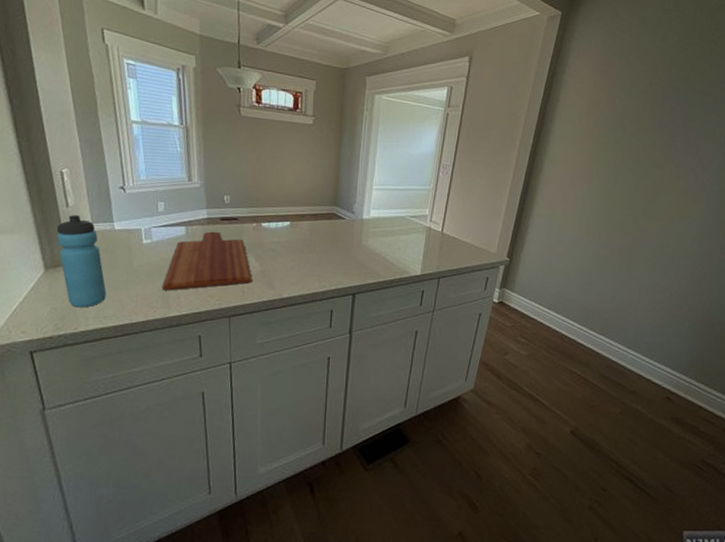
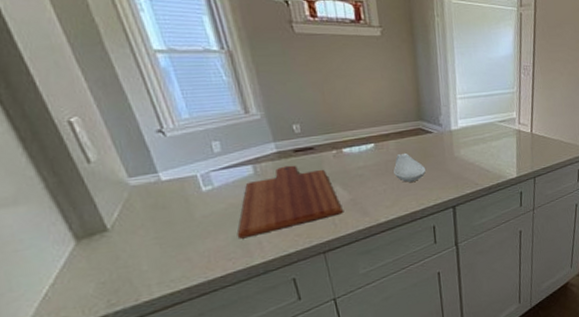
water bottle: present [56,215,107,308] -> none [79,171,169,277]
spoon rest: none [303,235,333,263] -> present [393,153,427,182]

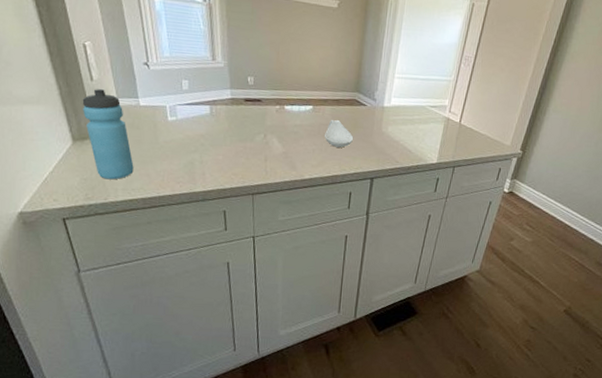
water bottle: none [79,171,169,277] -> present [82,89,134,180]
cutting board: present [236,165,343,239] -> none [187,111,275,168]

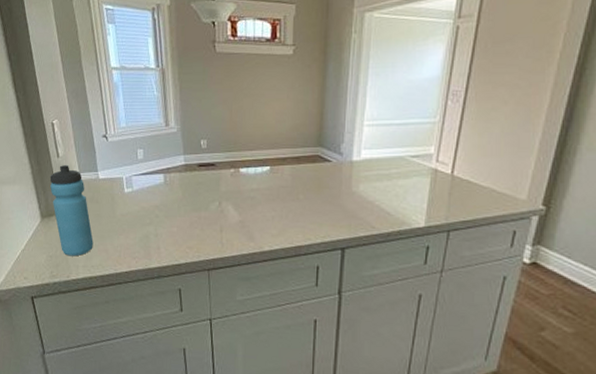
spoon rest: present [325,120,354,148] -> none [285,181,319,213]

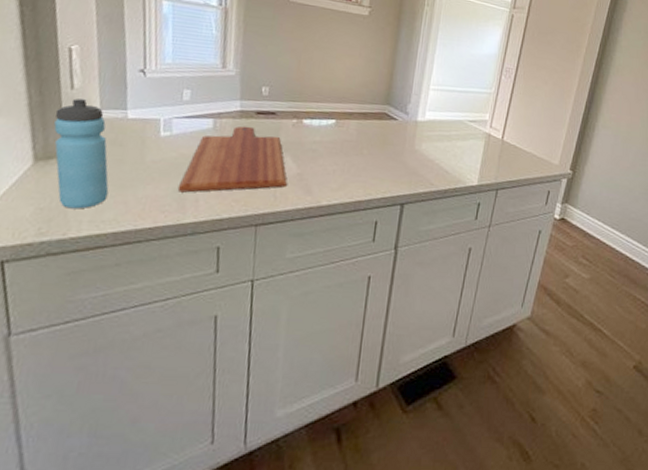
cutting board: none [143,178,231,241] -> present [177,126,287,193]

